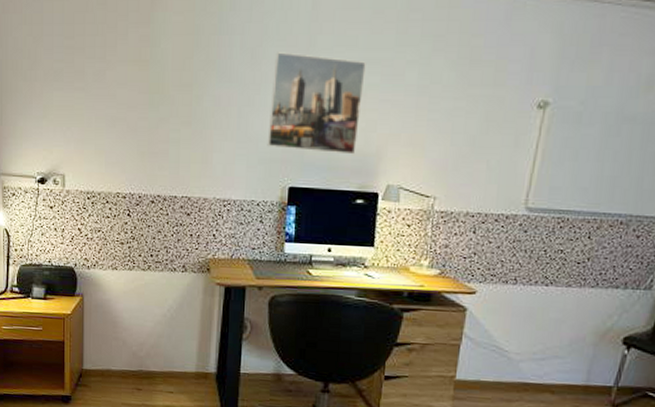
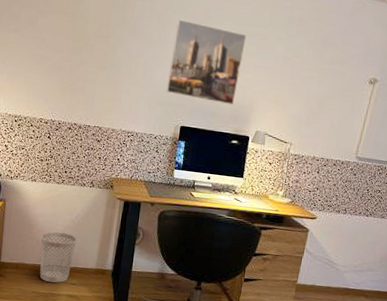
wastebasket: none [128,329,171,391] -> present [39,231,77,283]

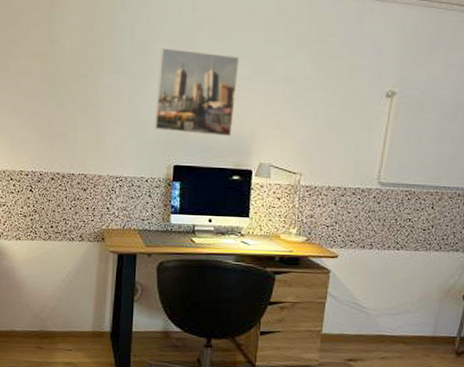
wastebasket: present [39,231,77,283] -> none [30,293,69,350]

